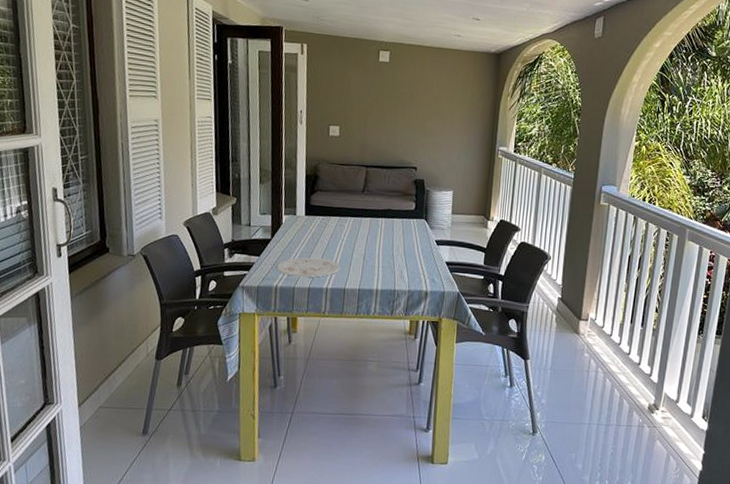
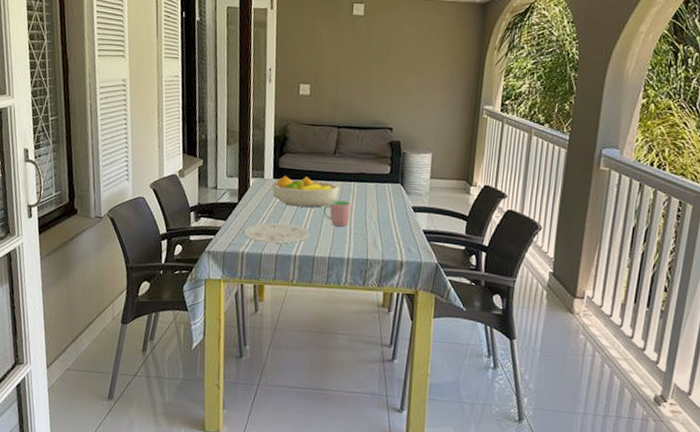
fruit bowl: none [303,212,368,243] -> present [271,175,340,208]
cup: none [353,235,380,260] -> present [323,200,352,227]

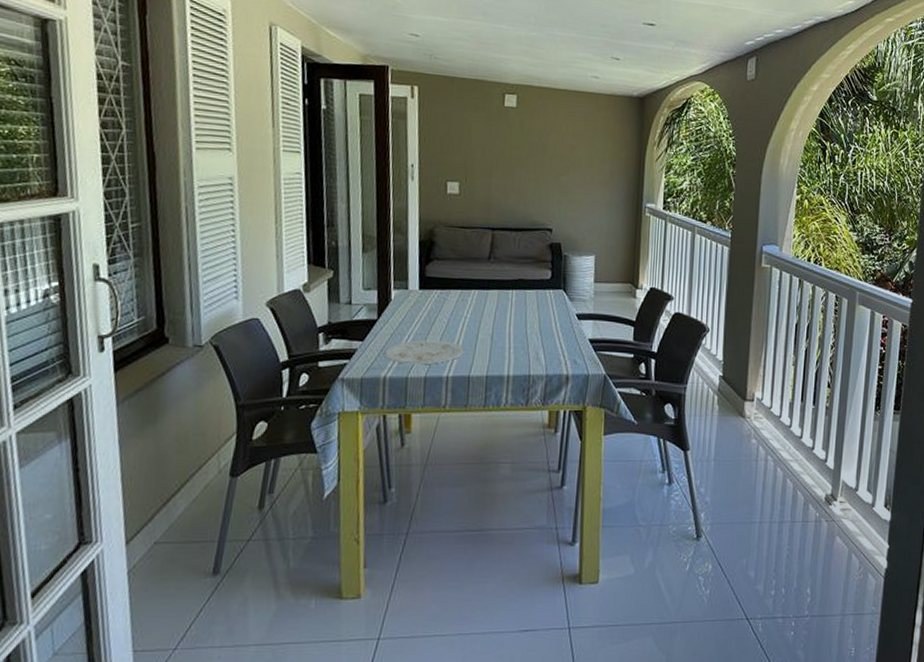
fruit bowl: present [271,175,340,208] -> none [417,285,496,321]
cup: present [323,200,352,227] -> none [478,310,510,341]

